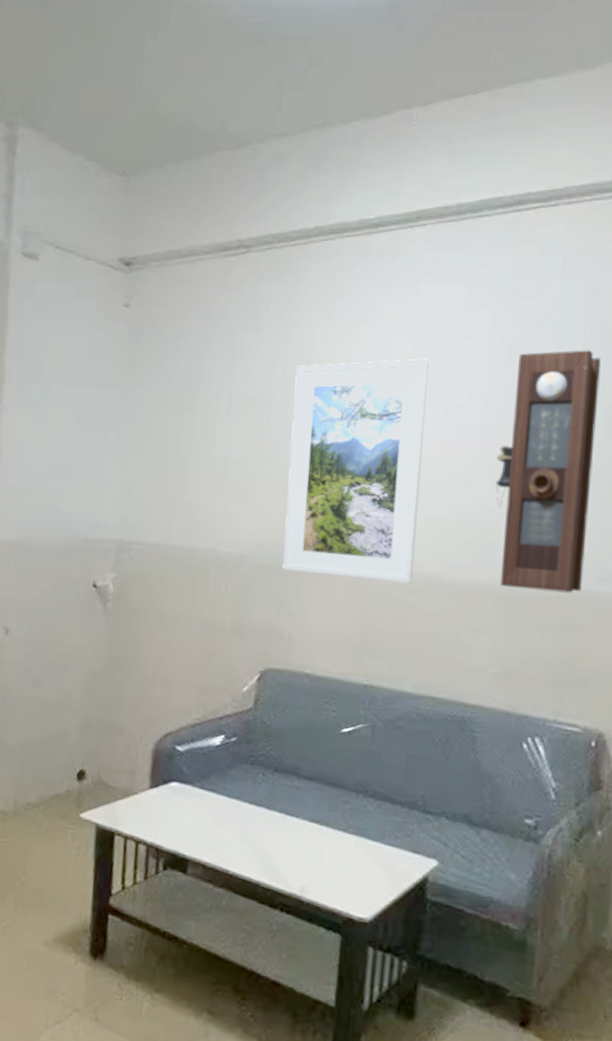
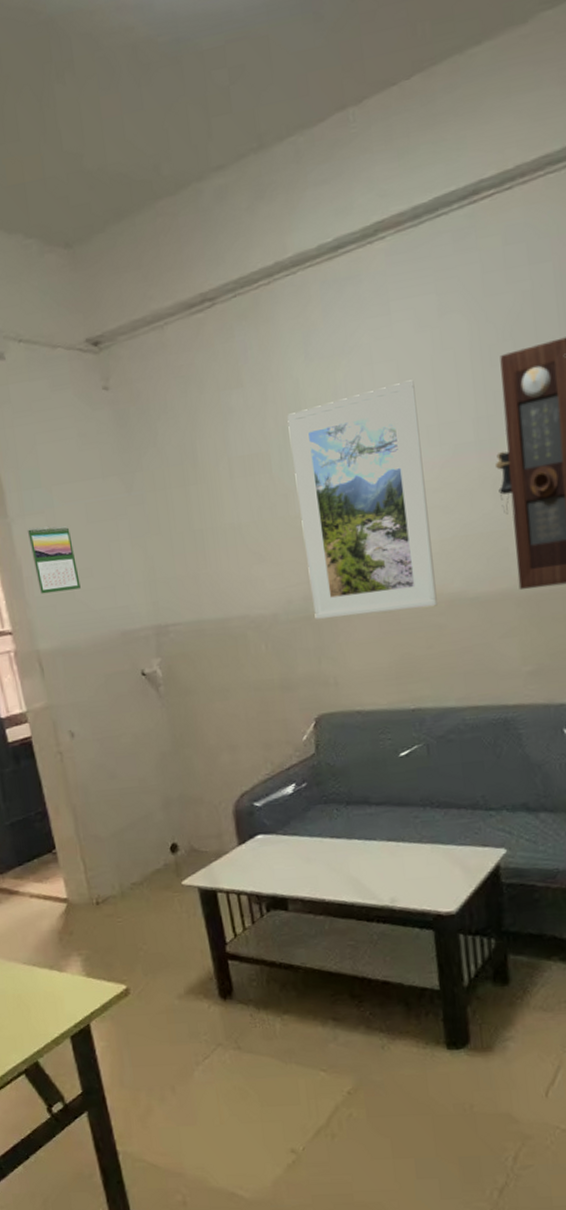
calendar: none [12,419,58,488] -> present [27,525,81,594]

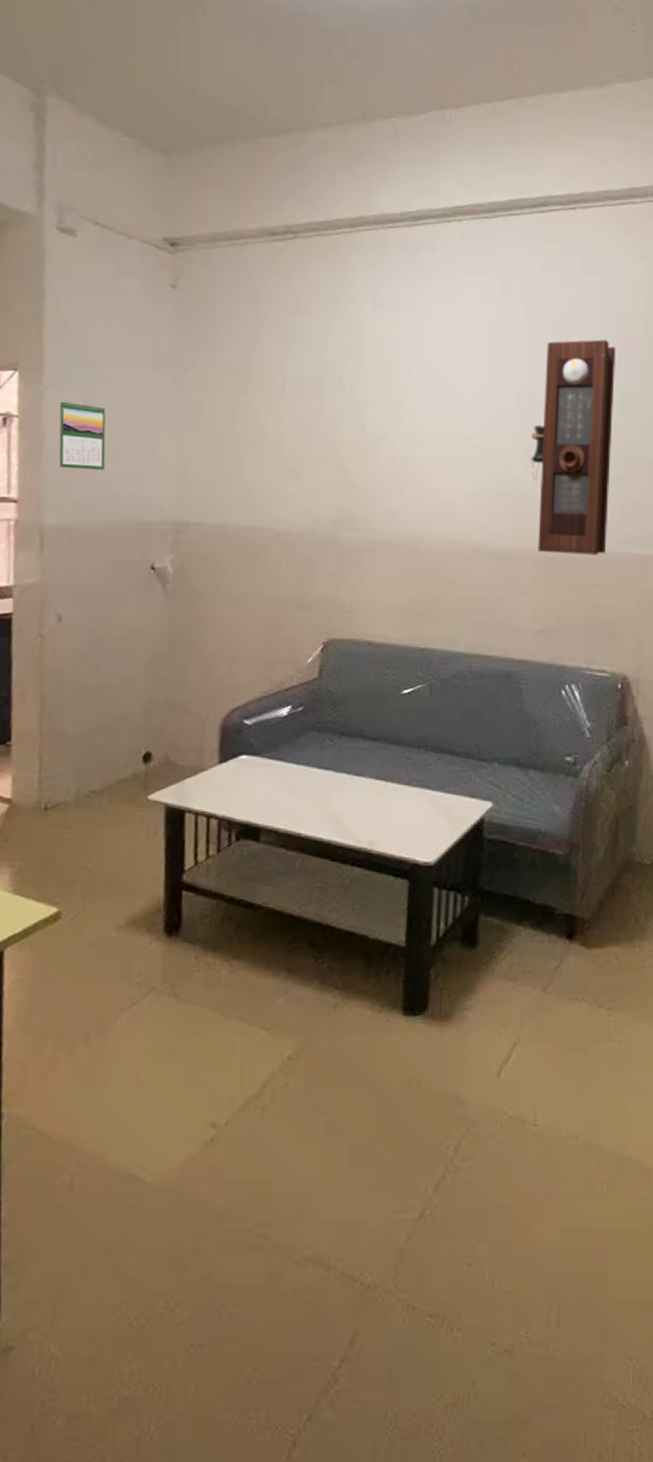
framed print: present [287,380,438,620] -> none [341,345,469,553]

